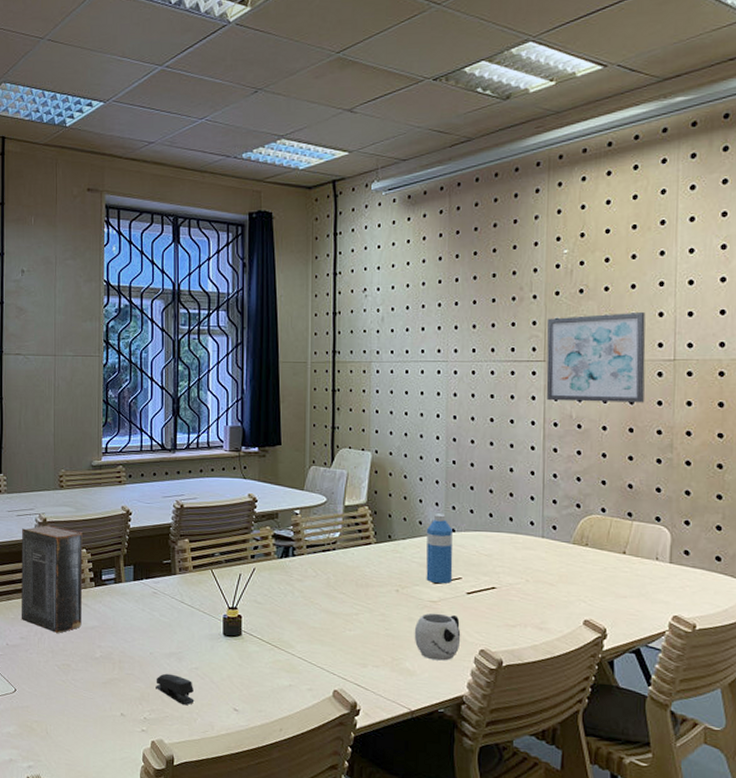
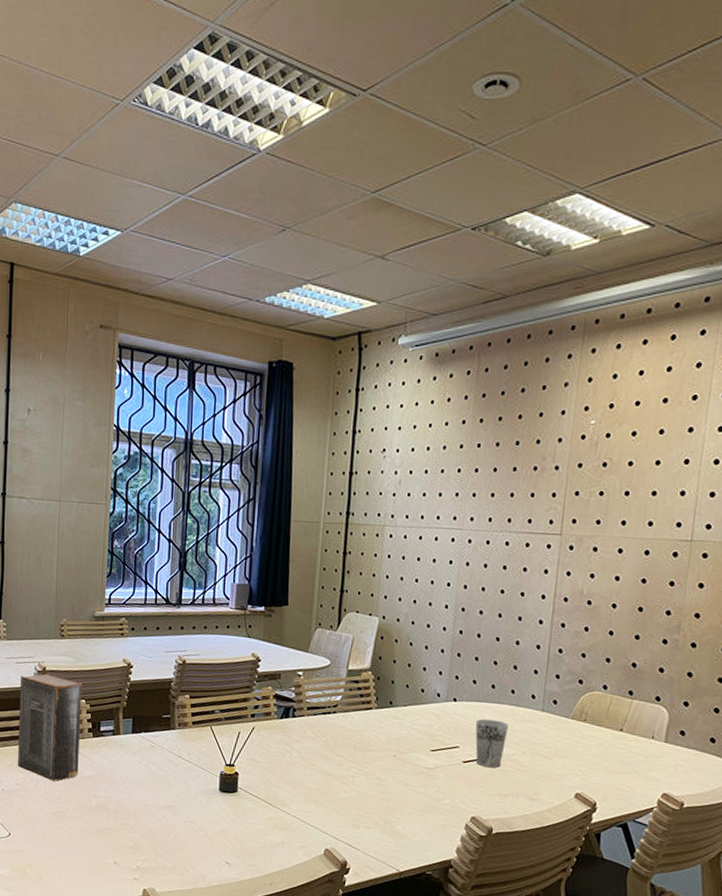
stapler: present [156,673,195,706] -> none [149,825,188,857]
mug: present [414,613,461,661] -> none [407,779,454,826]
water bottle: present [426,513,453,584] -> none [424,682,454,752]
cup: none [476,548,510,598] -> present [475,718,509,768]
wall art: present [546,311,646,403] -> none [559,489,667,582]

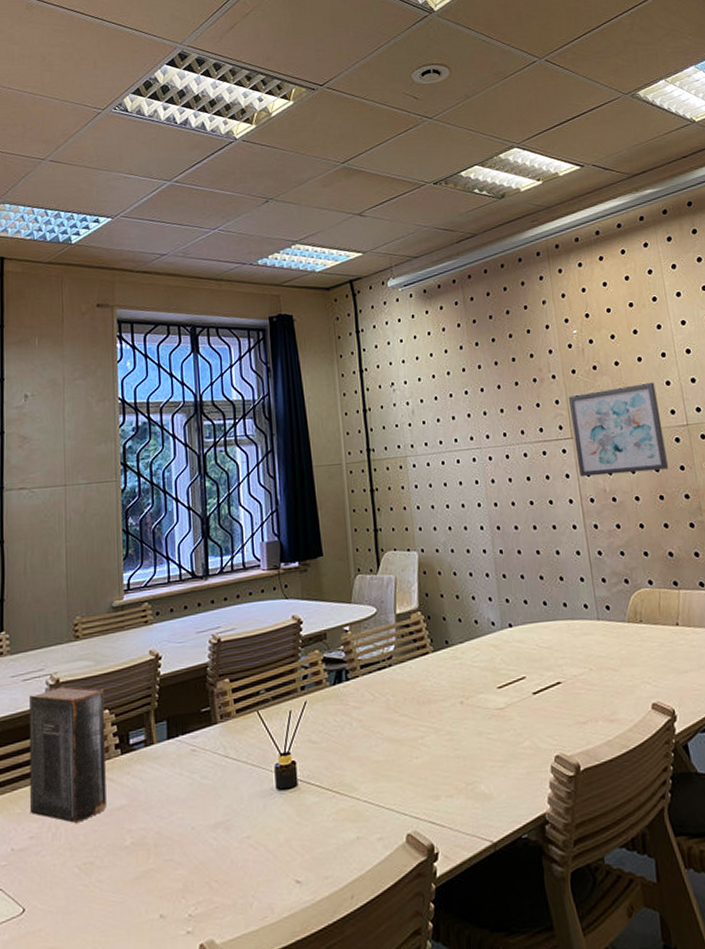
cup: present [475,718,509,768] -> none [535,639,572,695]
wall art: none [559,489,667,582] -> present [569,382,669,478]

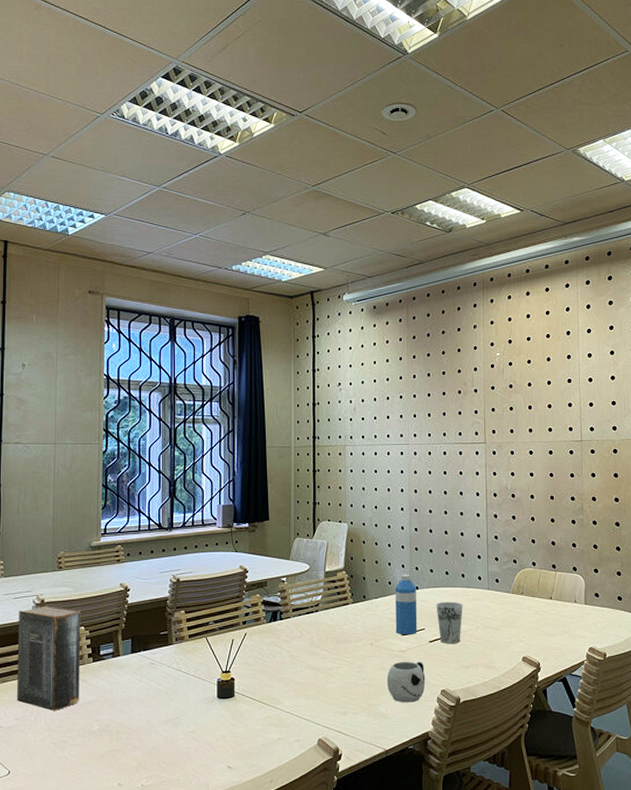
water bottle: none [484,608,517,688] -> present [395,574,417,635]
mug: none [484,721,535,777] -> present [386,661,426,703]
cup: none [535,639,572,695] -> present [436,601,463,644]
wall art: present [569,382,669,478] -> none [486,402,562,476]

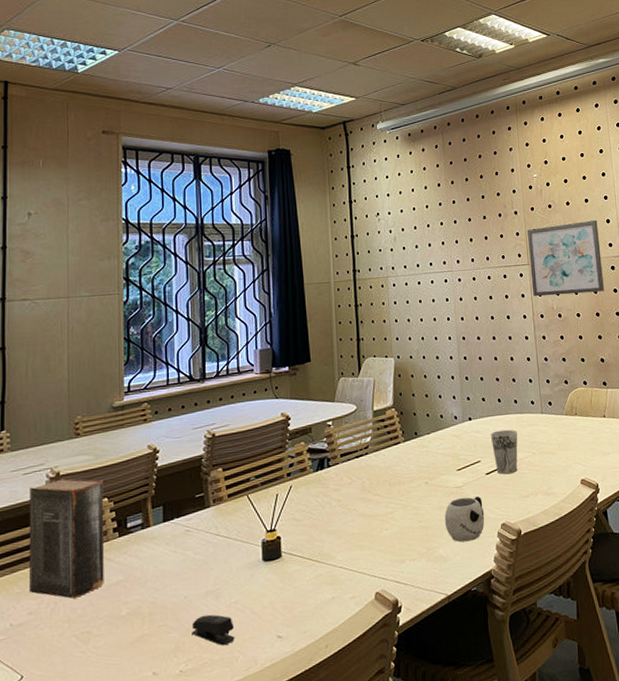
stapler: none [153,739,190,769] -> present [191,614,235,646]
water bottle: present [395,574,417,635] -> none [448,405,473,470]
wall art: none [486,402,562,476] -> present [527,219,605,297]

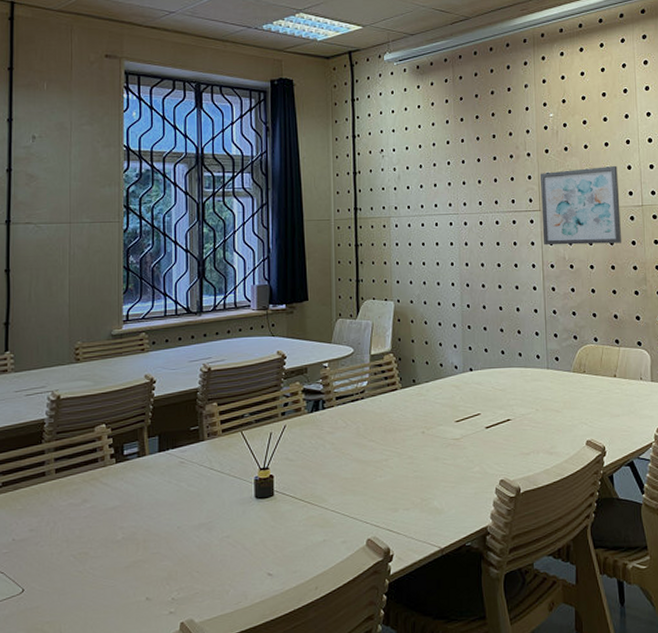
book: present [28,478,105,599] -> none [30,402,102,519]
stapler: present [191,614,235,646] -> none [184,546,226,578]
mug: present [444,496,485,543] -> none [440,450,483,496]
cup: present [490,429,518,475] -> none [492,383,521,430]

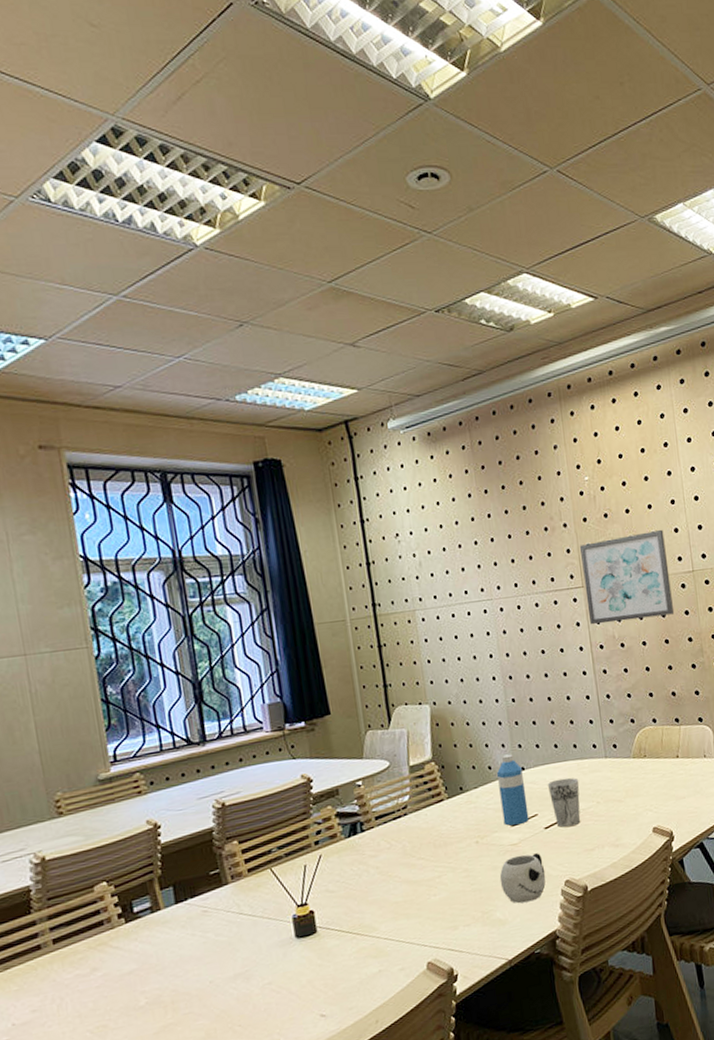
mug: none [440,450,483,496] -> present [499,853,546,904]
water bottle: none [448,355,472,422] -> present [497,754,529,826]
cup: none [492,383,521,430] -> present [547,777,581,828]

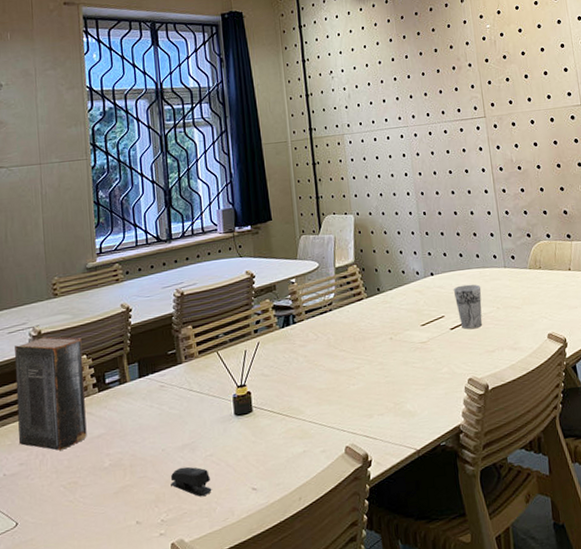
book: none [12,862,115,993] -> present [14,336,87,451]
stapler: none [221,997,273,1030] -> present [170,466,212,497]
water bottle: present [497,754,529,826] -> none [410,260,437,325]
mug: present [499,853,546,904] -> none [410,351,451,398]
wall art: present [580,529,675,625] -> none [483,68,565,150]

